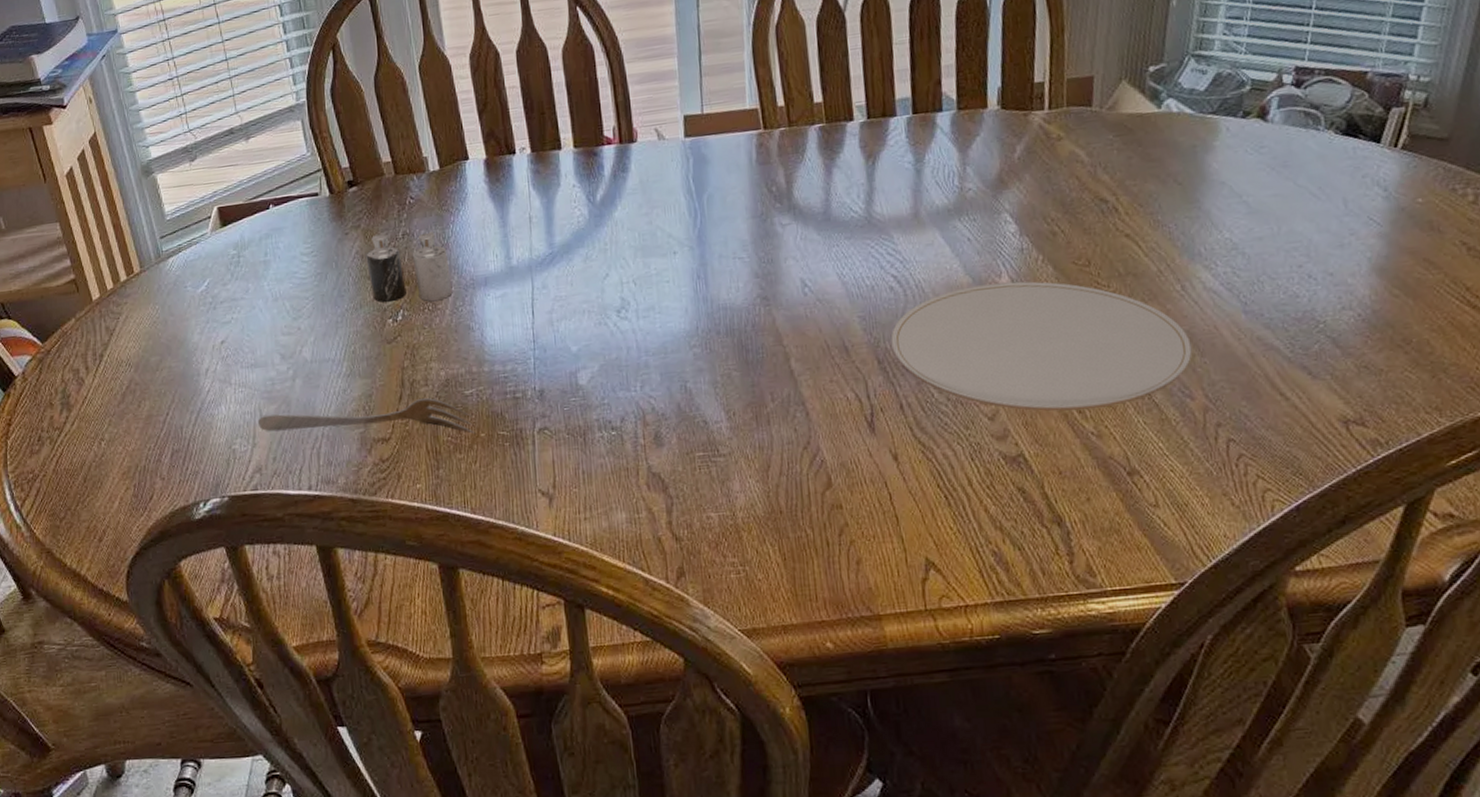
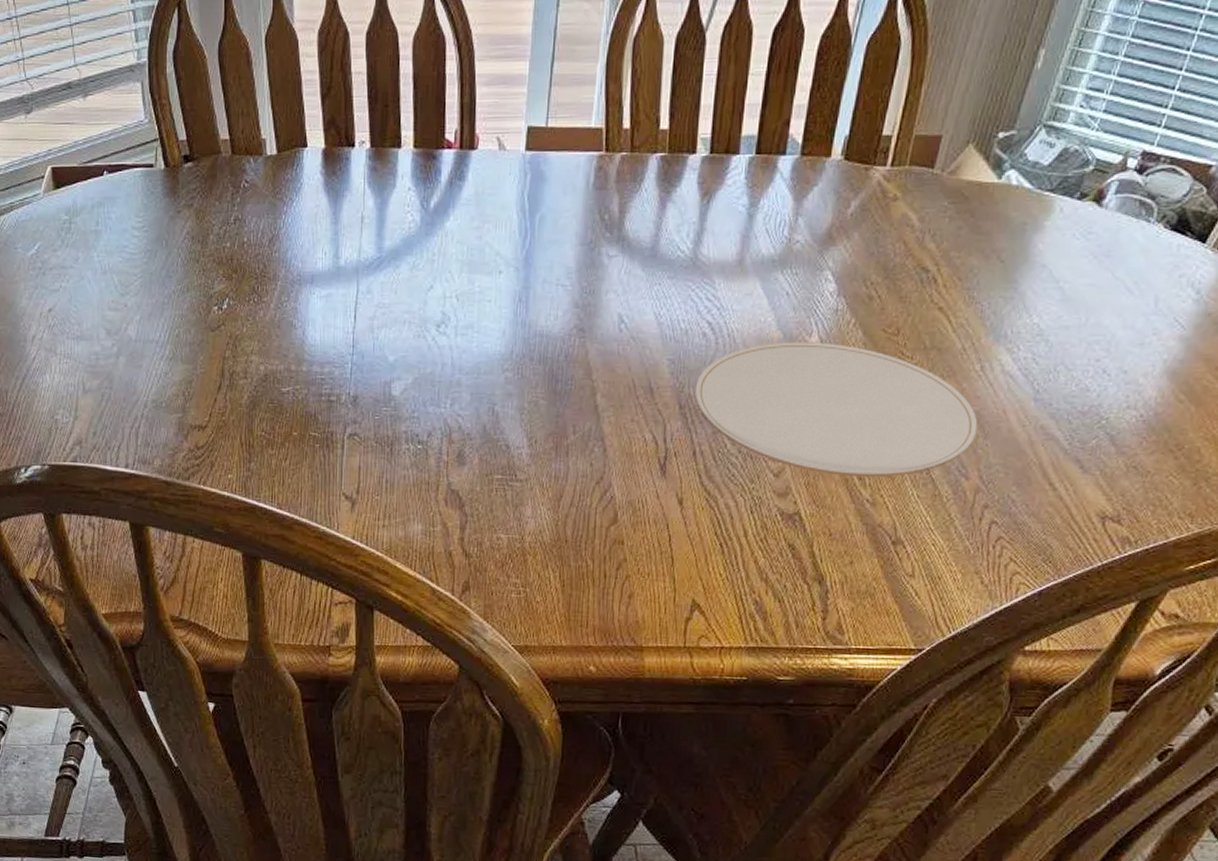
fork: present [258,397,476,435] -> none [81,390,289,433]
candle: present [366,230,453,302] -> none [196,215,279,294]

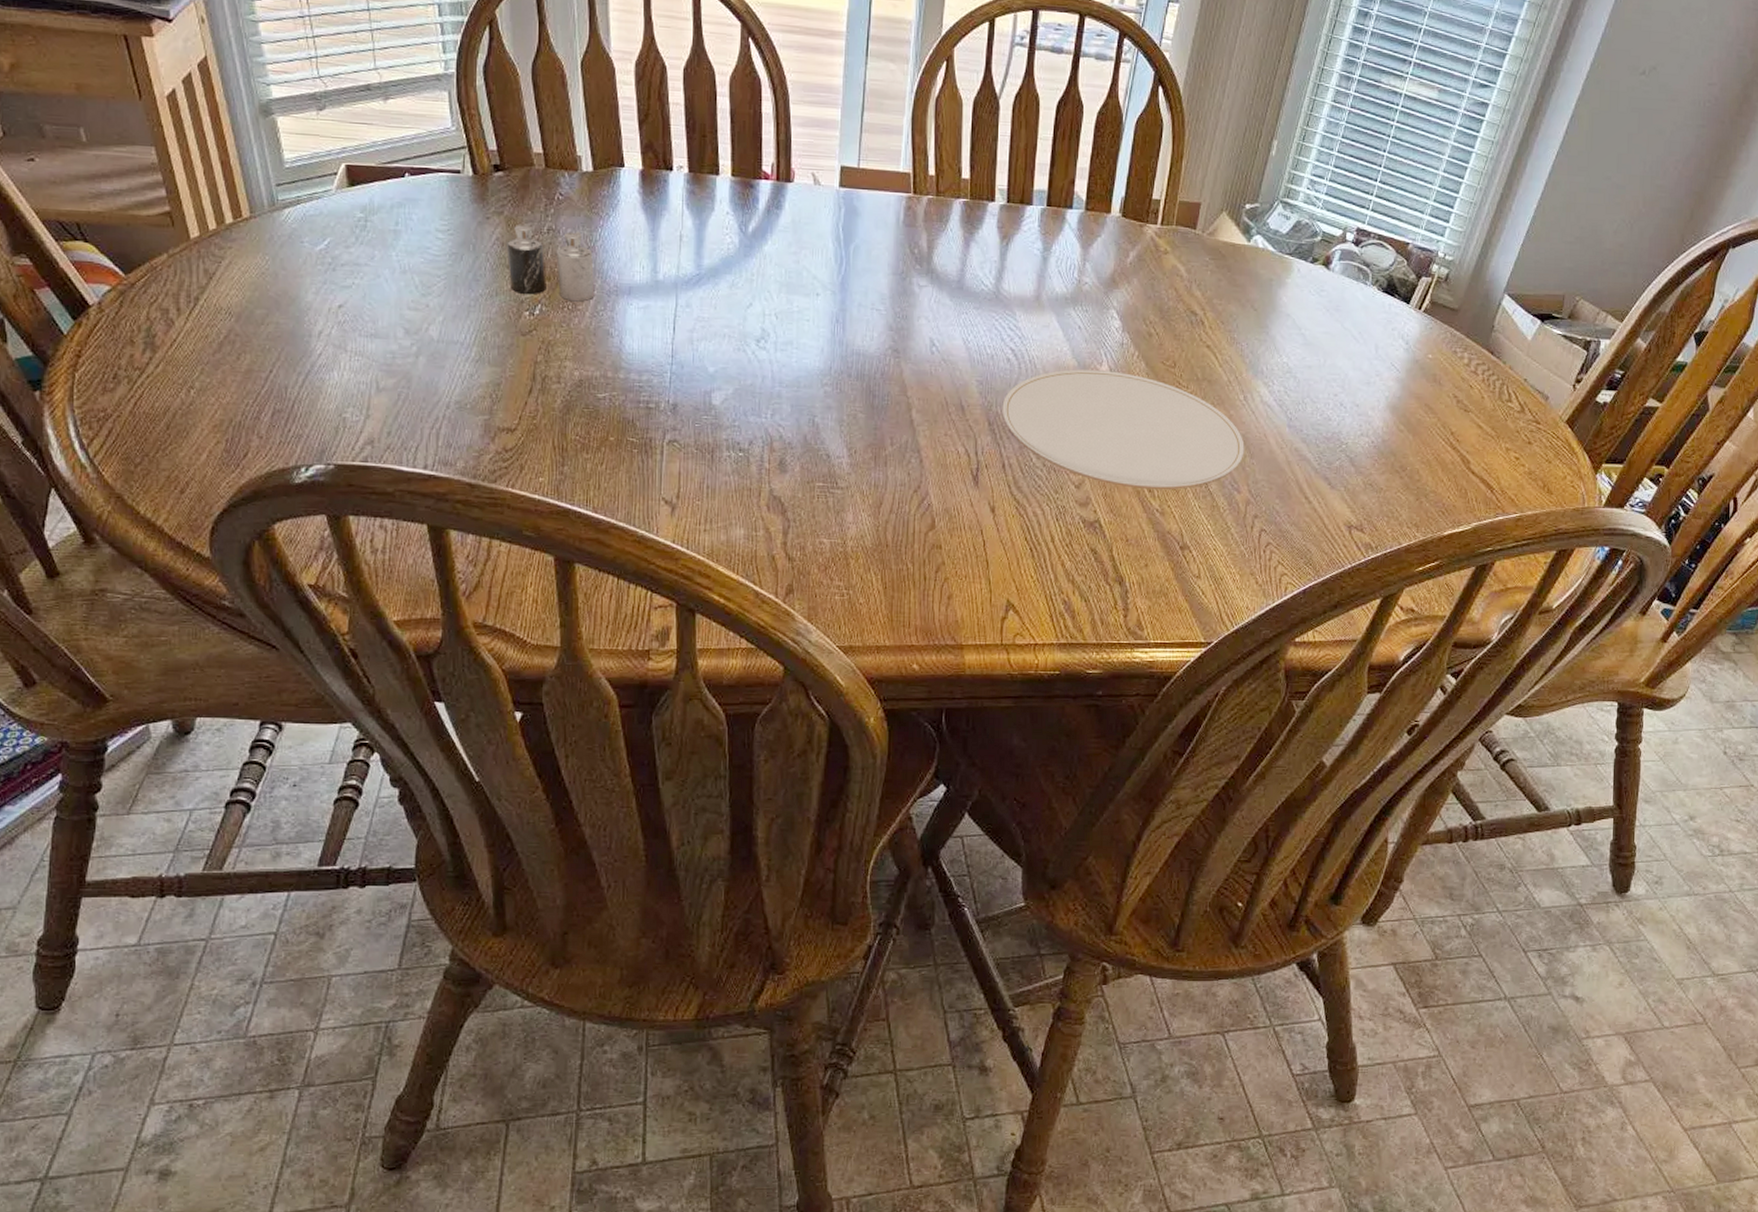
candle: none [196,215,279,294] -> present [507,224,595,302]

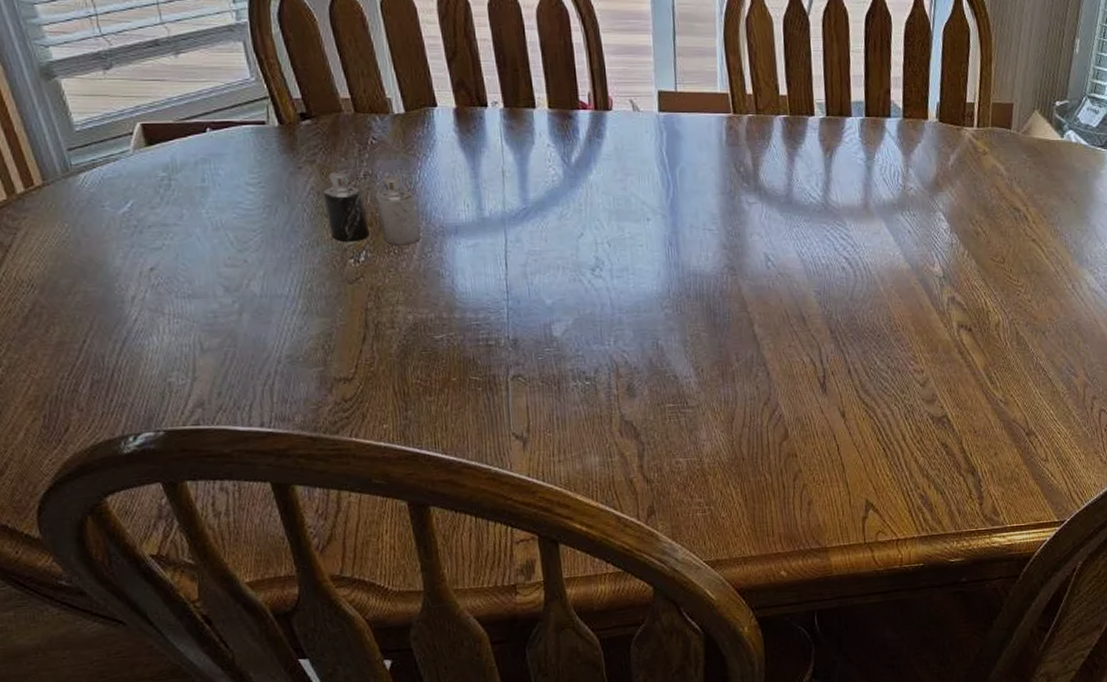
plate: present [1002,369,1245,490] -> none [841,271,1078,382]

